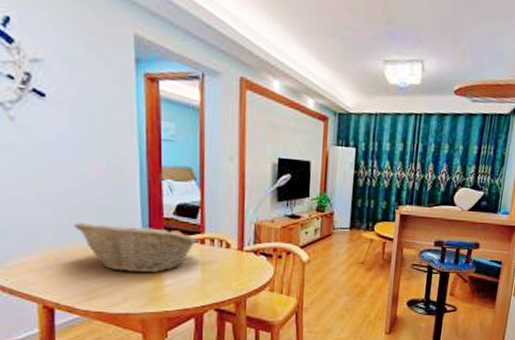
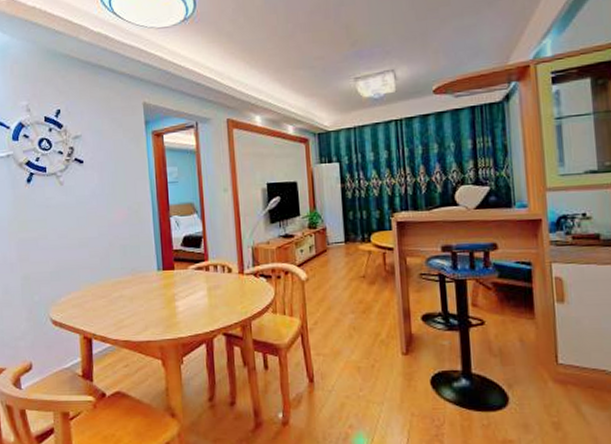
fruit basket: present [74,221,197,273] -> none [105,256,203,302]

